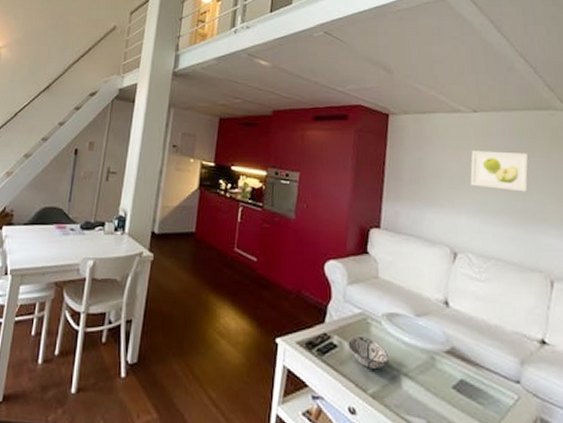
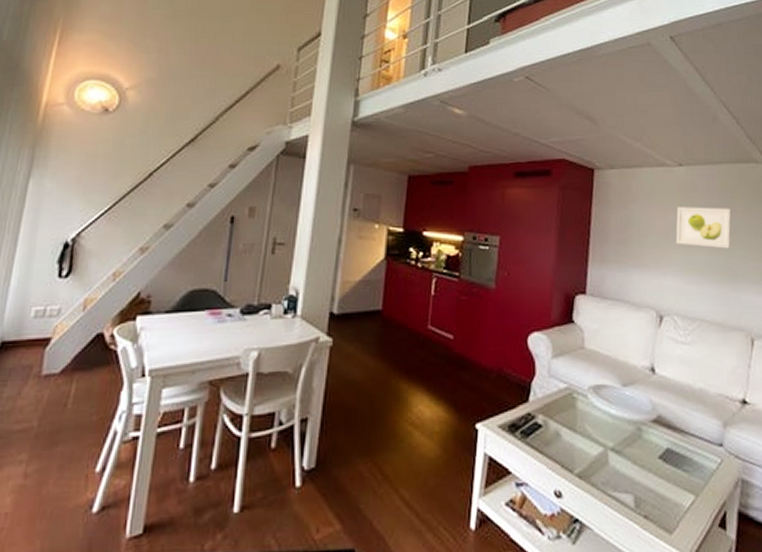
decorative bowl: present [348,337,389,370] -> none [553,413,596,448]

